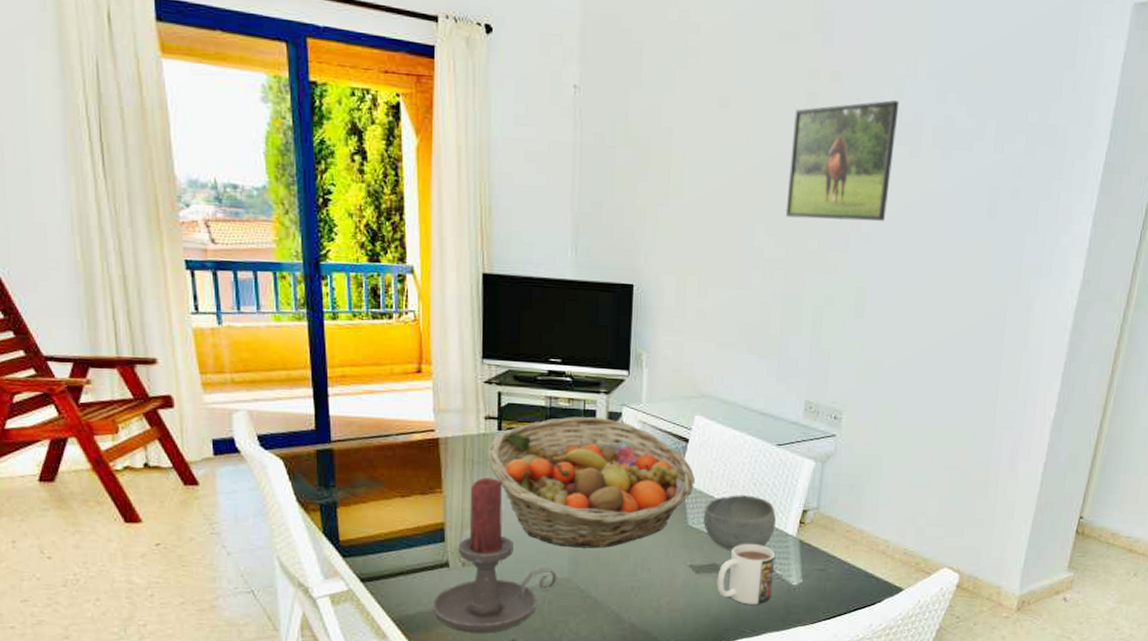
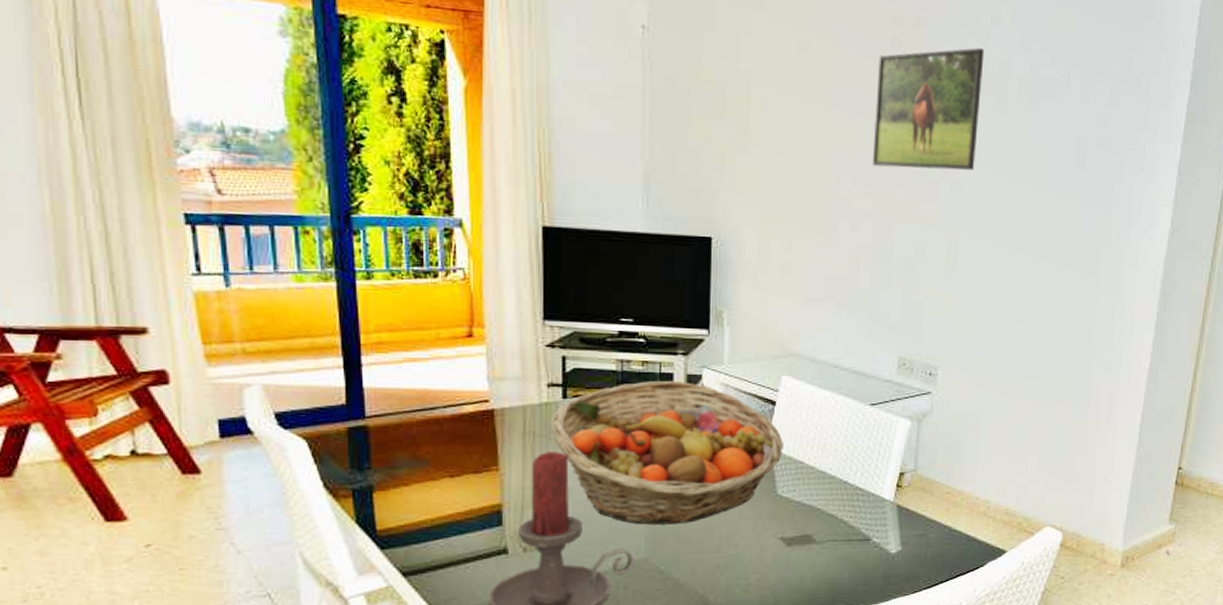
bowl: present [704,495,776,550] -> none [794,459,871,519]
mug: present [716,543,776,605] -> none [810,510,872,577]

